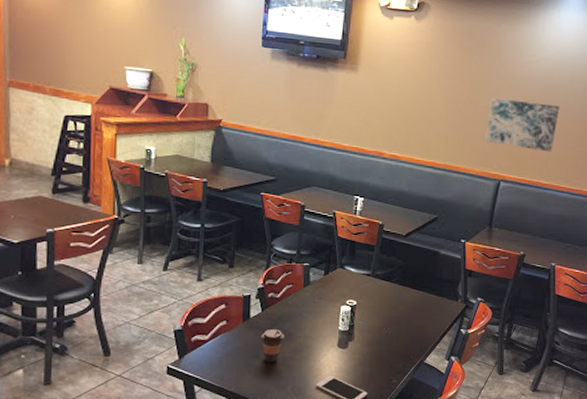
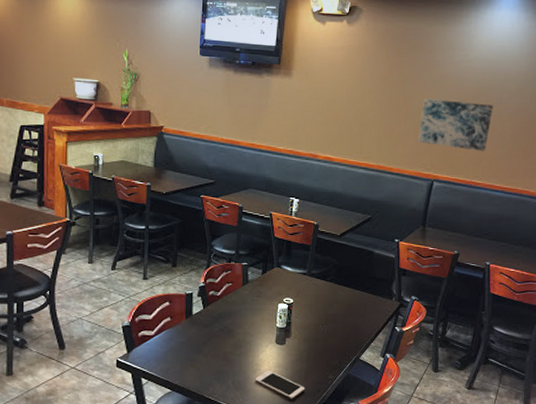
coffee cup: present [260,329,284,363] -> none [202,326,225,357]

